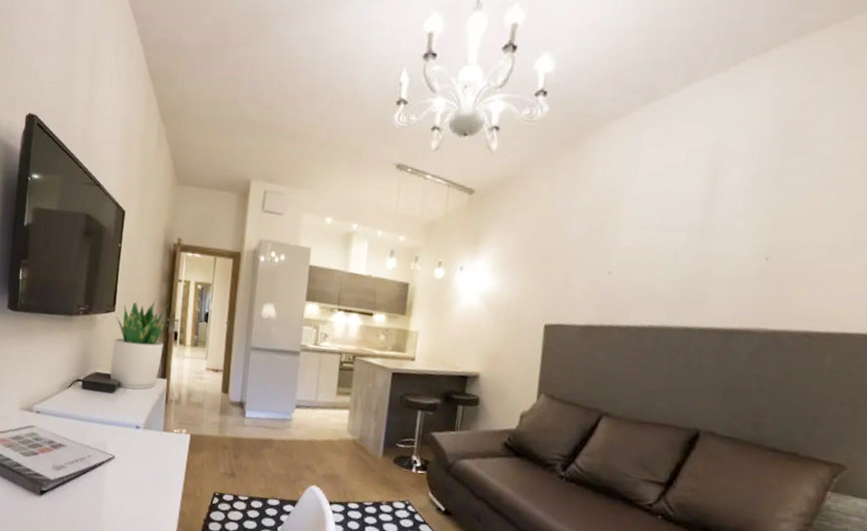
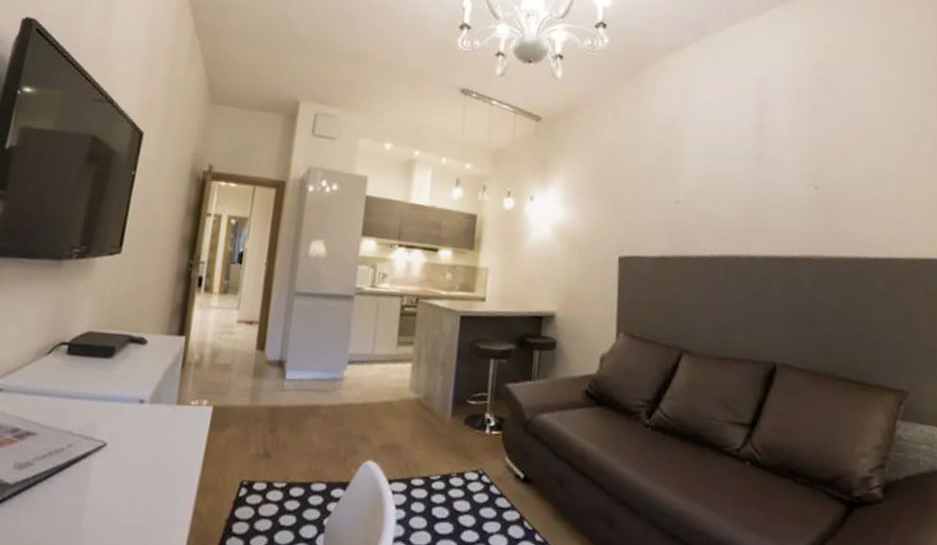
planter: present [109,299,170,390] -> none [106,237,195,352]

